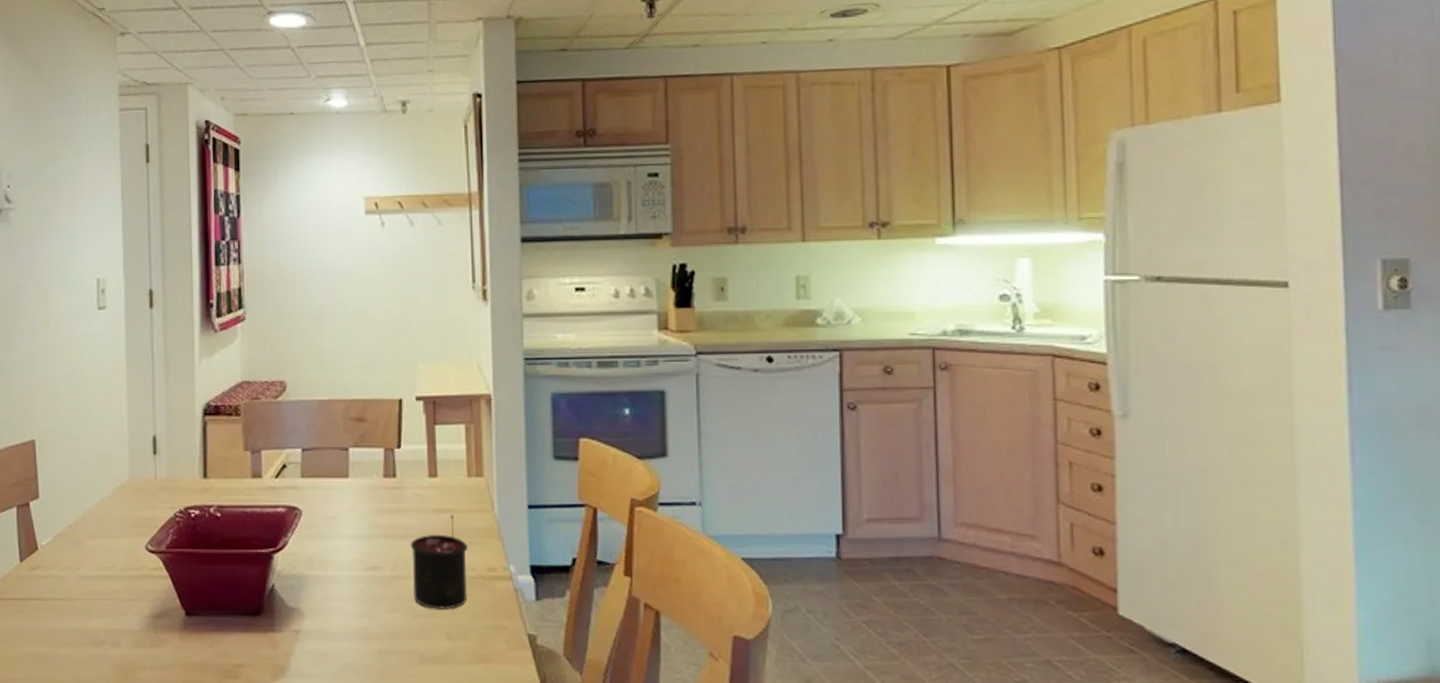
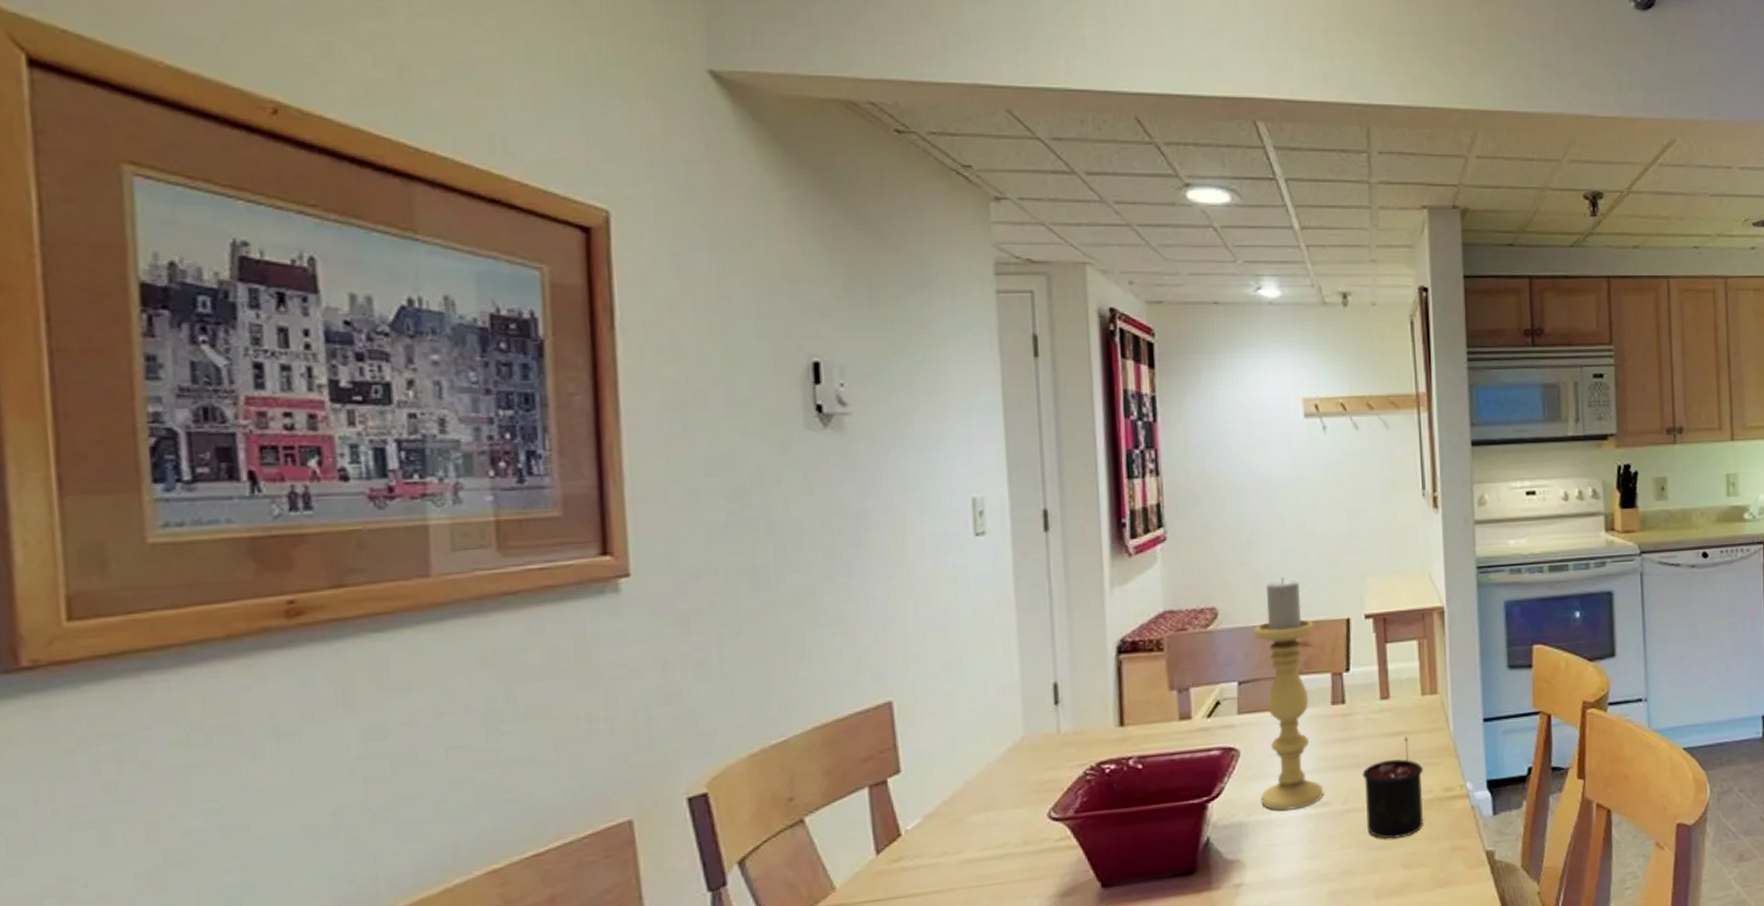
candle holder: none [317,358,375,569] -> present [1254,578,1324,811]

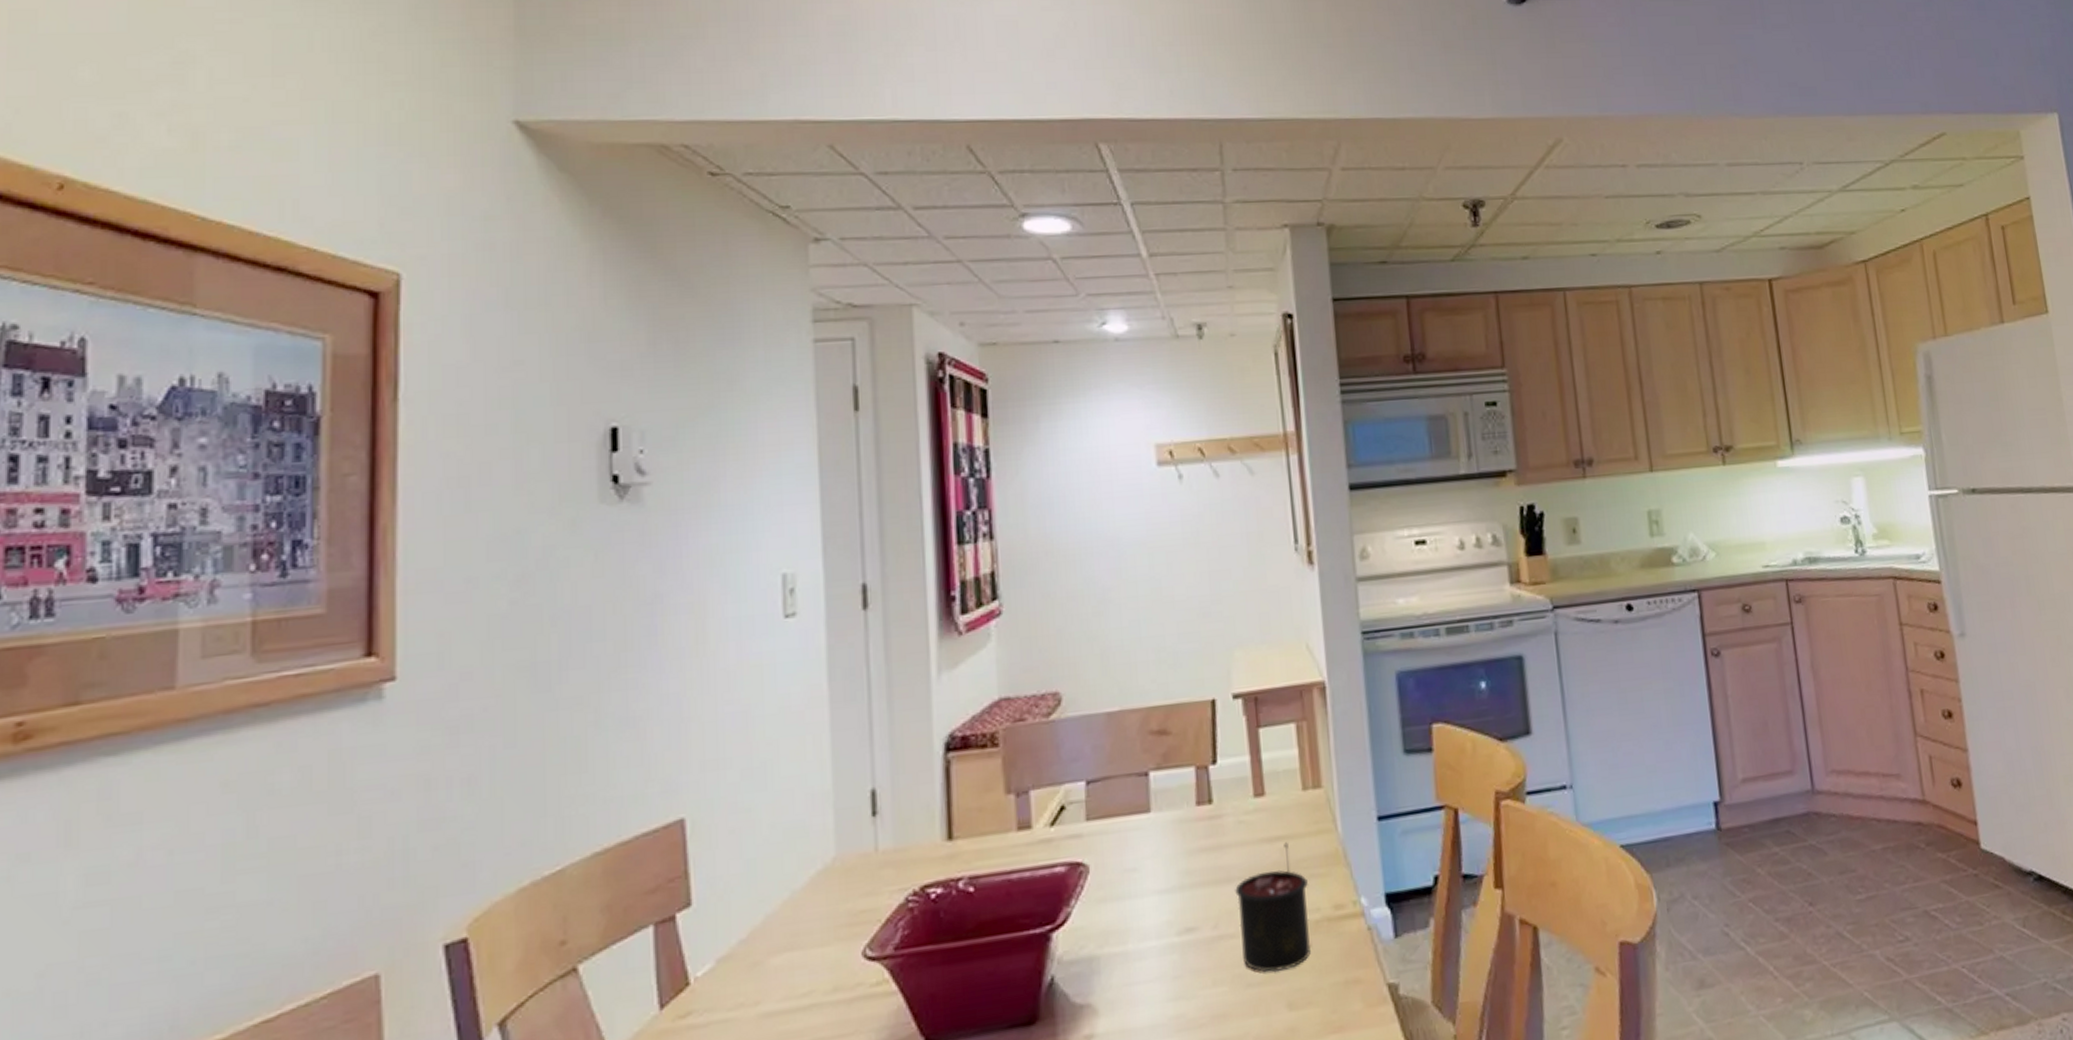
candle holder: present [1254,578,1324,811] -> none [1104,654,1190,940]

